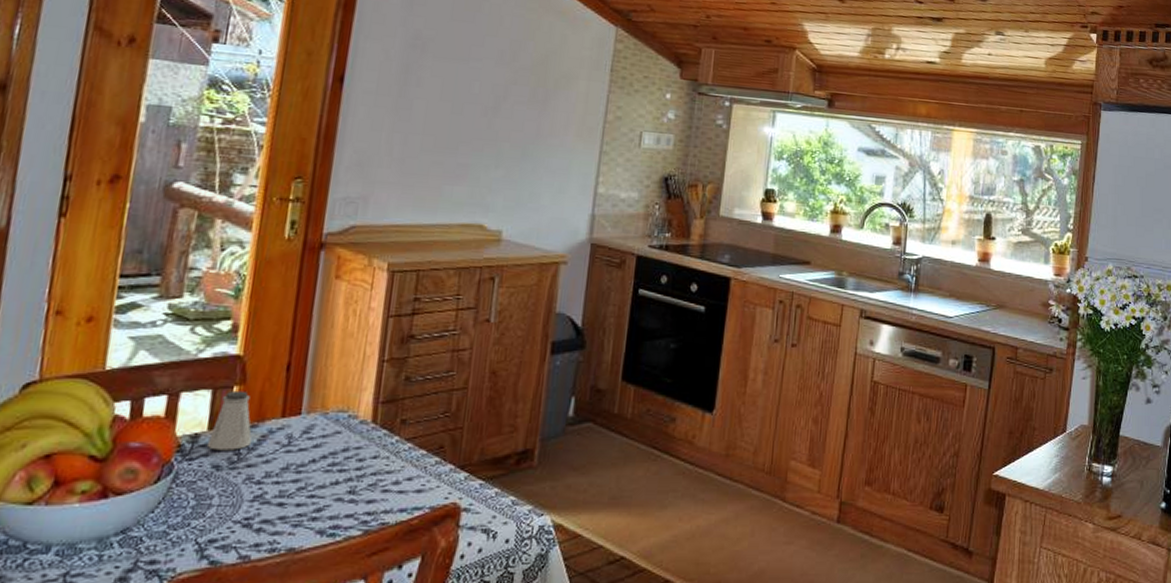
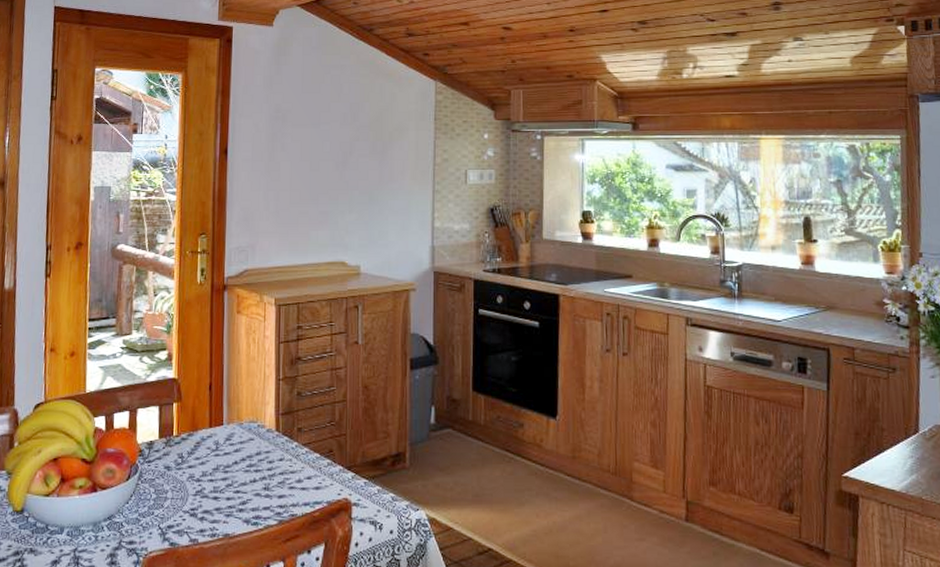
saltshaker: present [206,390,253,451] -> none [159,406,191,455]

